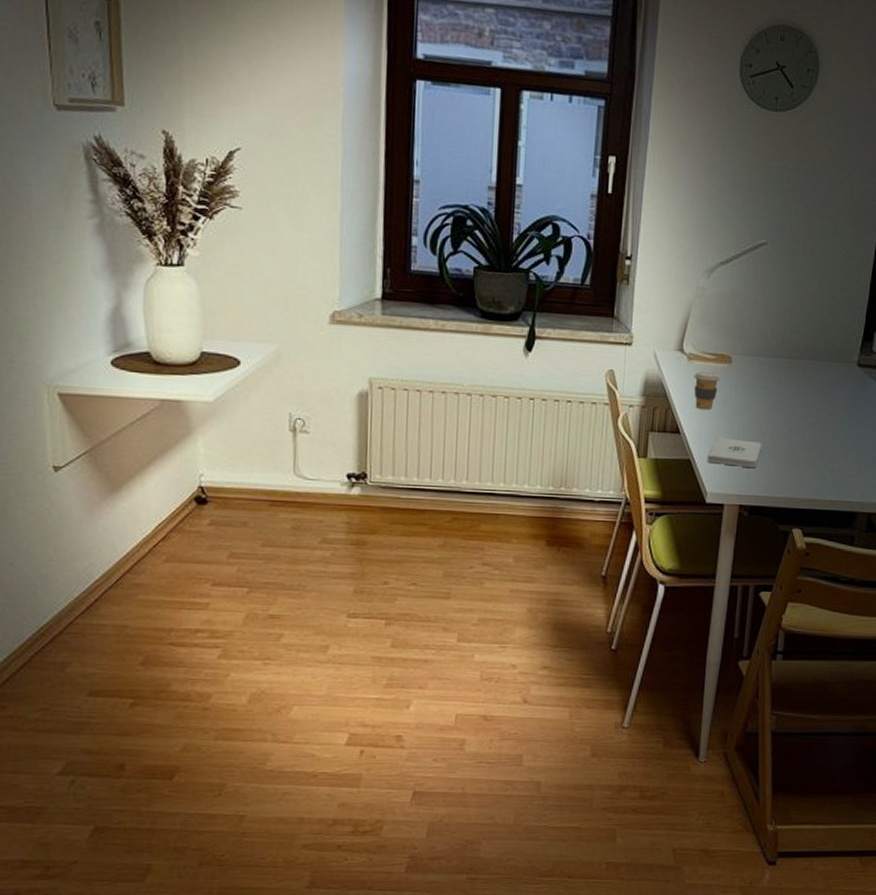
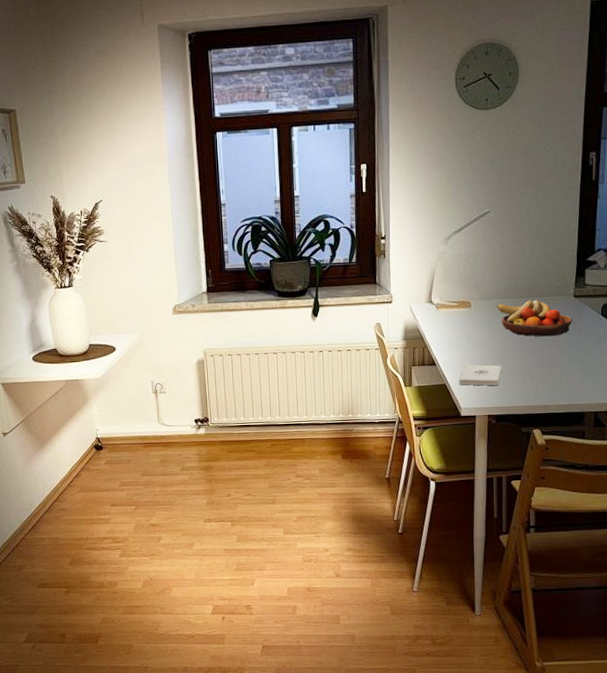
coffee cup: present [694,371,721,411] -> none [442,316,463,346]
fruit bowl: none [763,363,854,412] -> present [497,299,573,336]

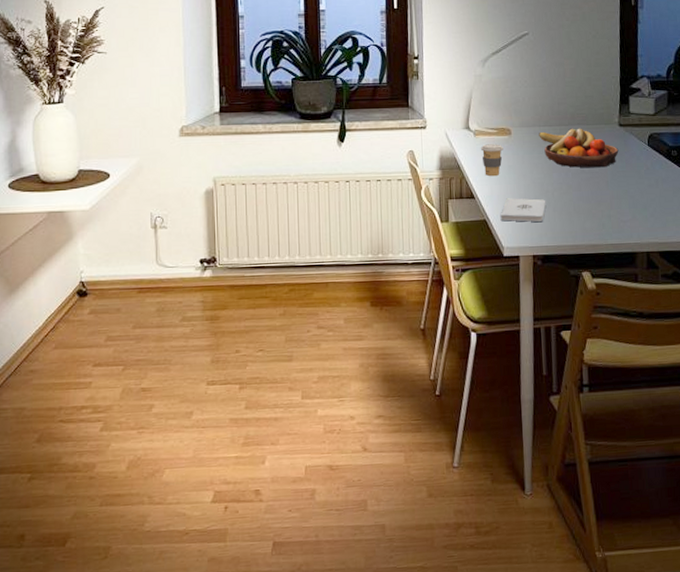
coffee cup: none [442,316,463,346] -> present [481,144,504,177]

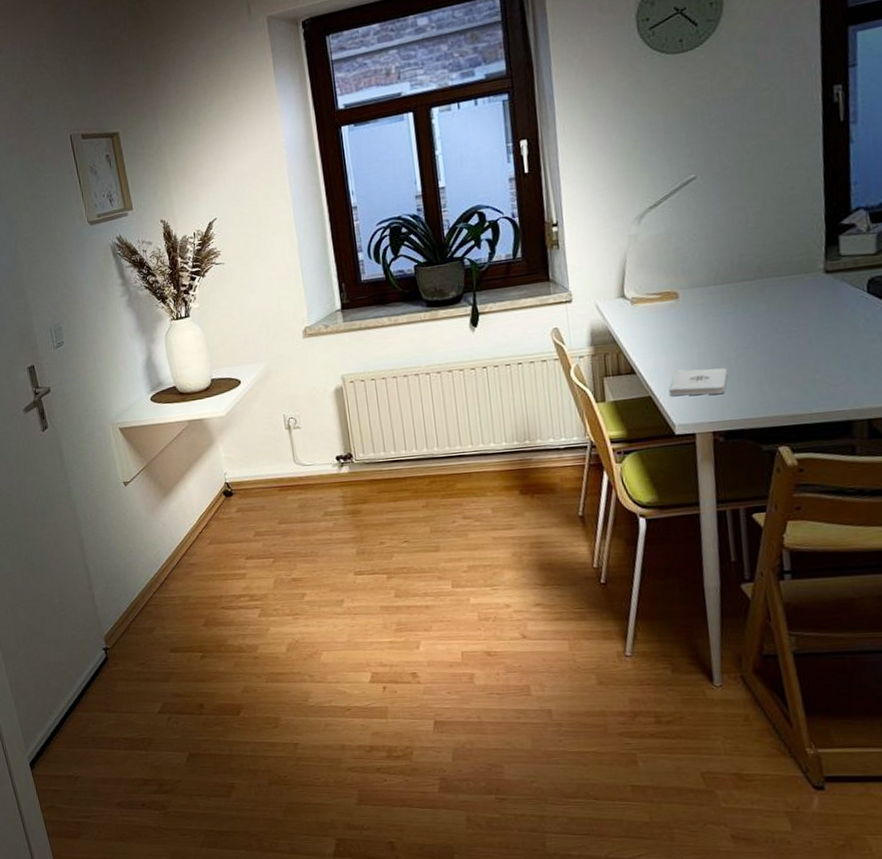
coffee cup: present [481,144,504,177] -> none [641,310,670,348]
fruit bowl: present [539,128,619,168] -> none [715,281,826,328]

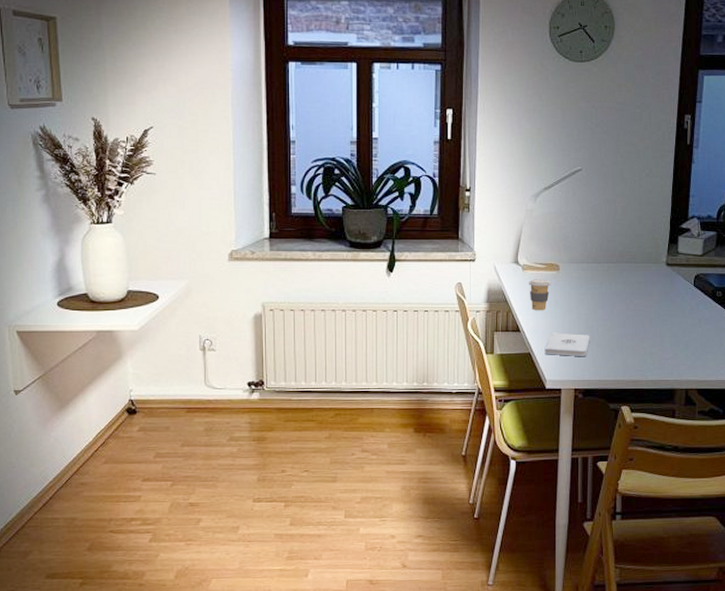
coffee cup: none [641,310,670,348] -> present [529,279,551,311]

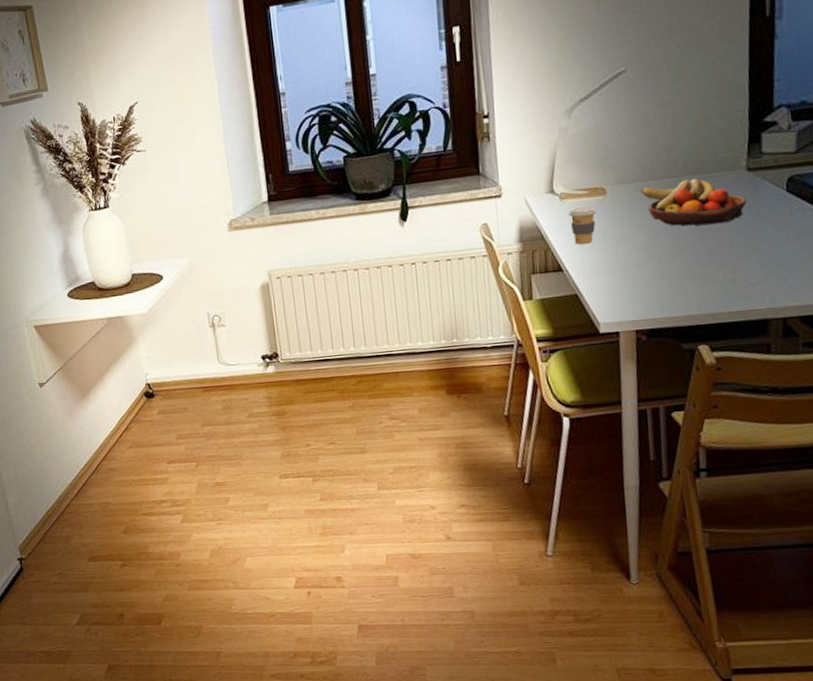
notepad: present [544,332,590,357] -> none [594,265,652,294]
fruit bowl: none [587,266,665,306] -> present [641,178,747,226]

